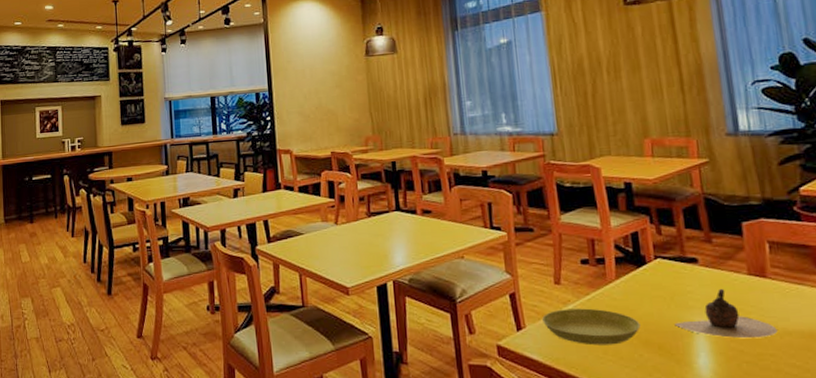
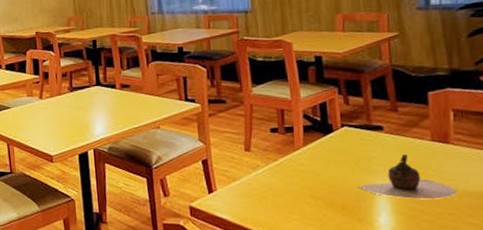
saucer: present [542,308,641,346] -> none [232,172,325,206]

